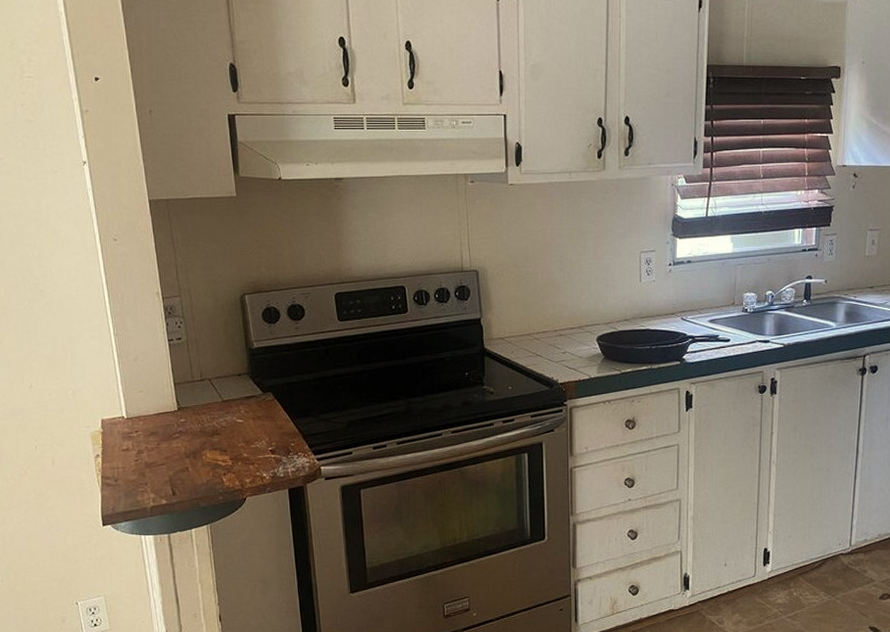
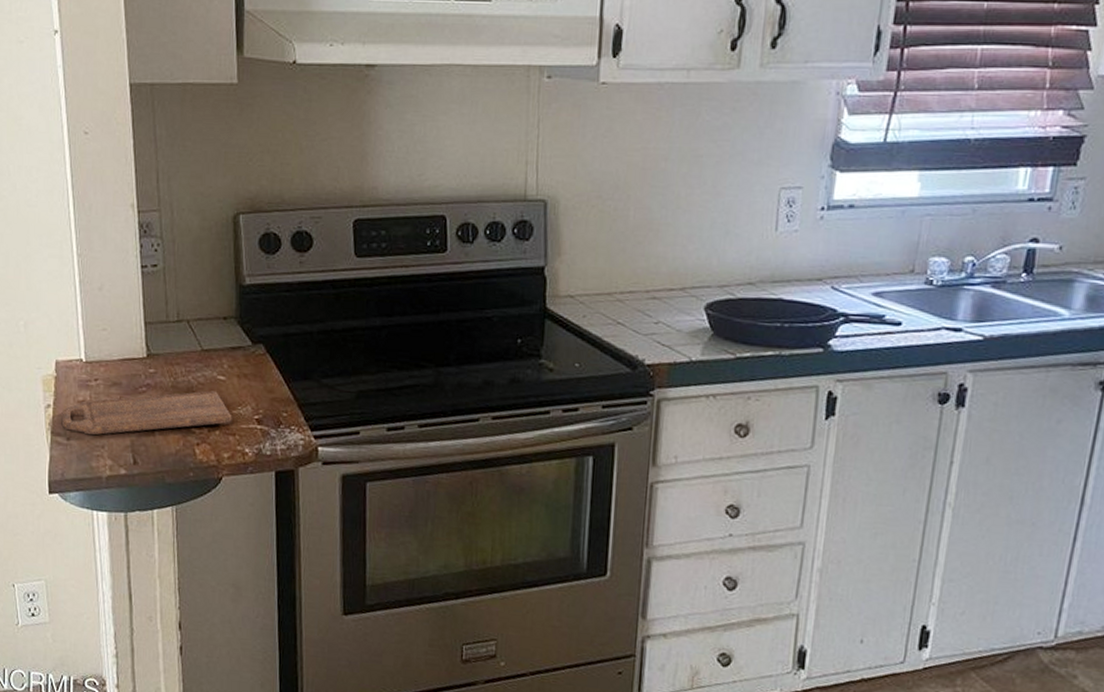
cutting board: none [109,432,251,476] -> present [61,391,232,436]

